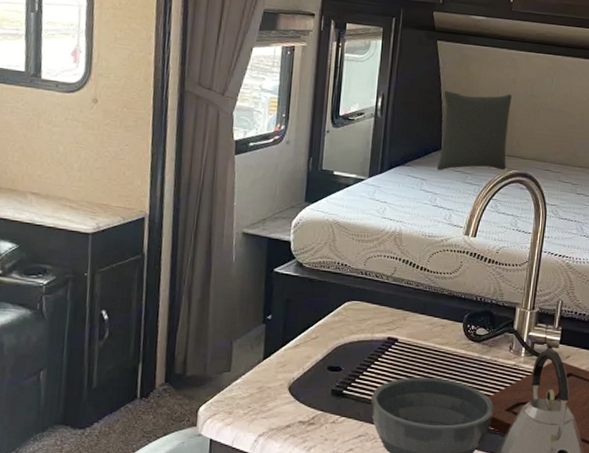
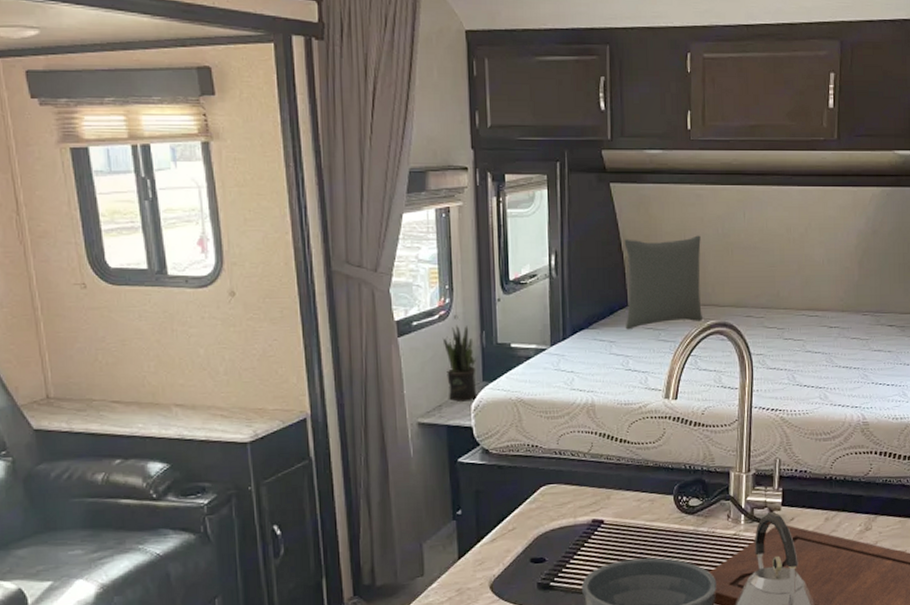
potted plant: none [273,149,301,218] -> present [442,325,476,402]

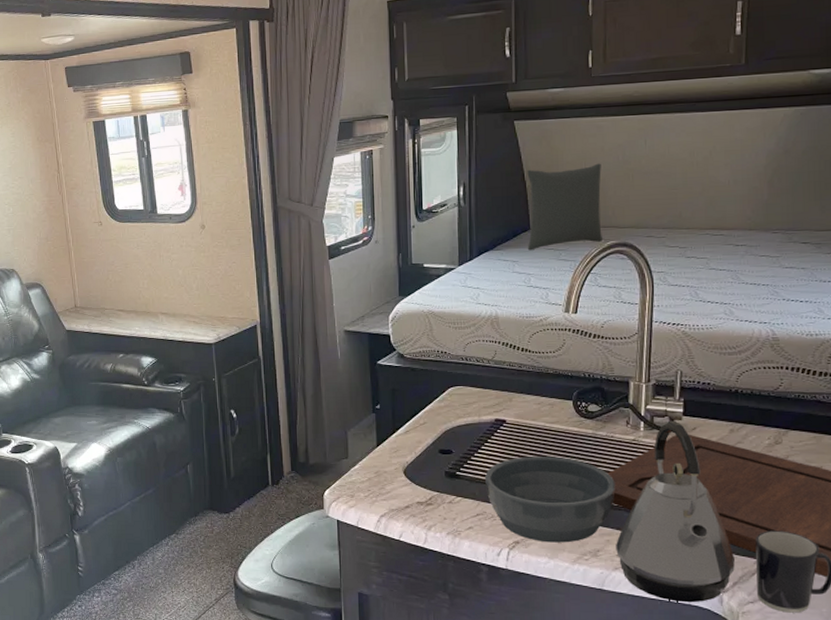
potted plant: present [442,325,476,402] -> none [365,248,394,313]

